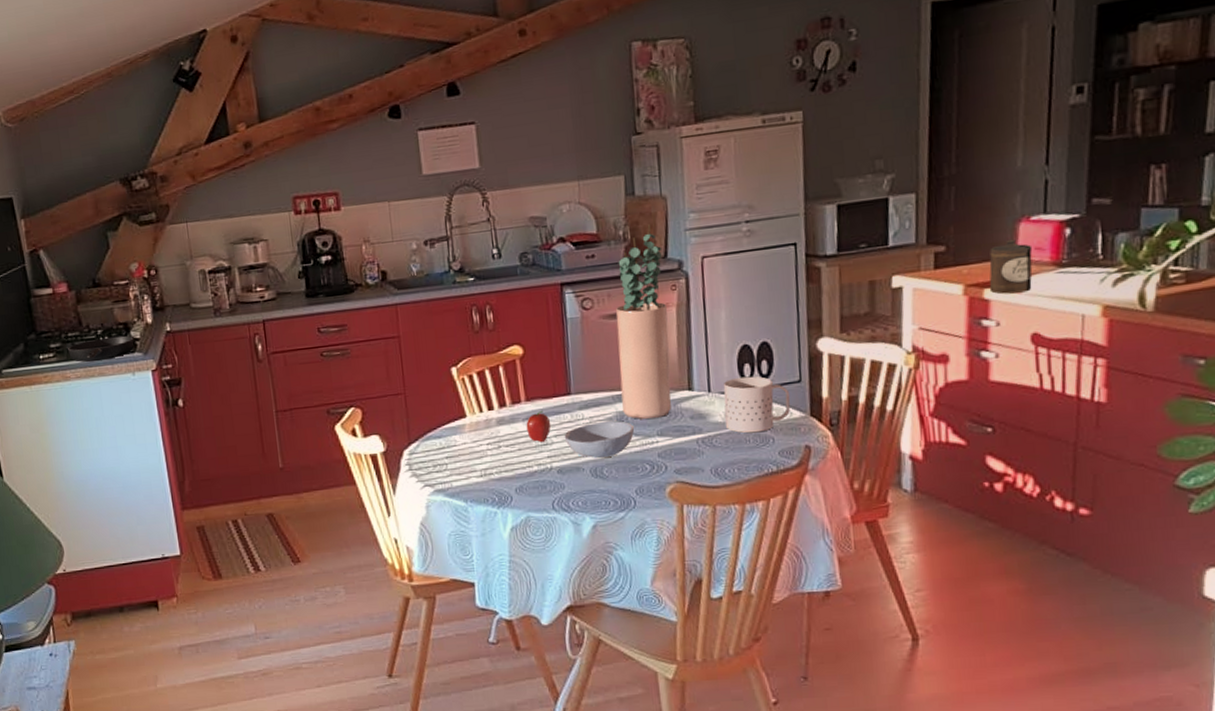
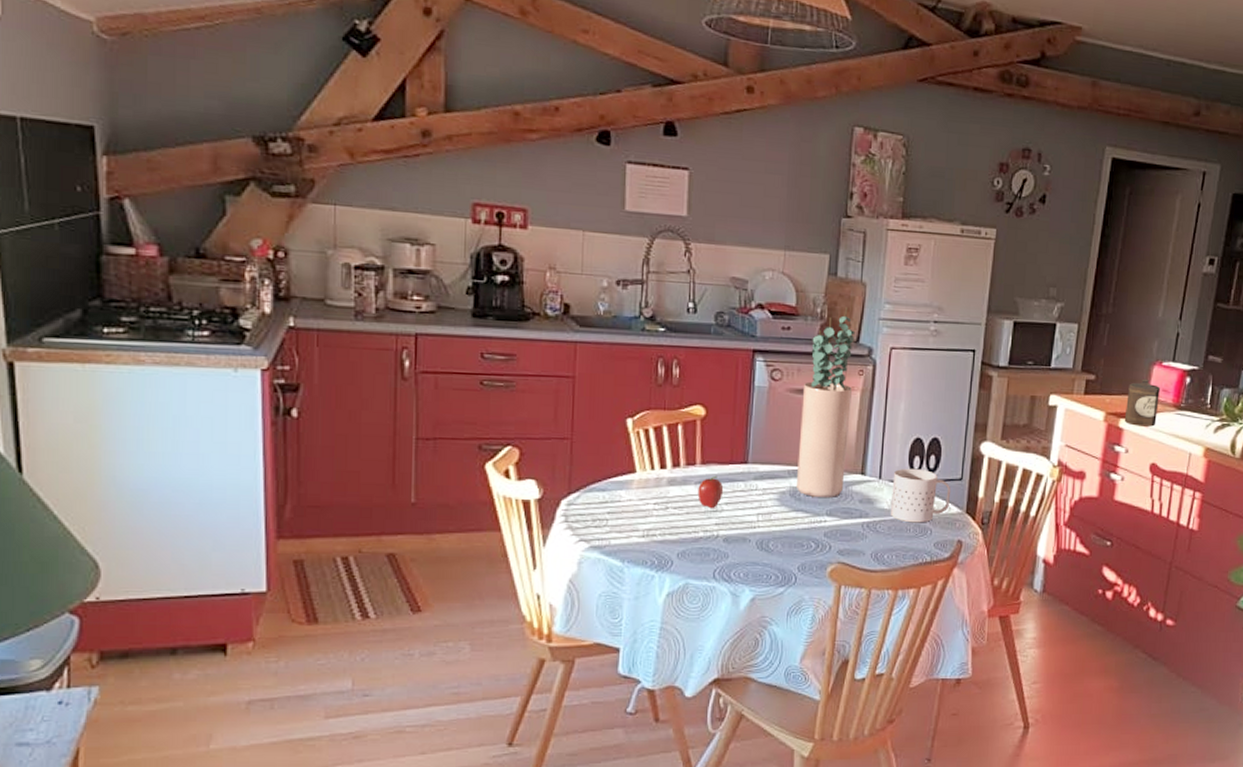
frying pan: present [68,335,134,362] -> none [147,320,242,348]
soup bowl: present [564,420,635,459] -> none [735,494,806,532]

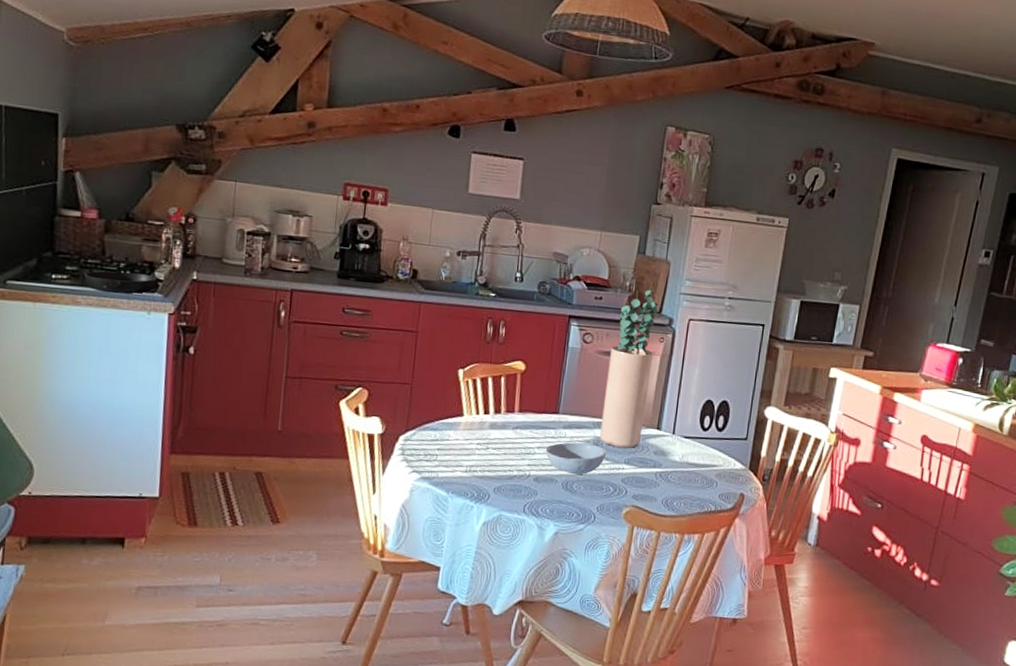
frying pan: none [147,320,242,348] -> present [84,271,157,294]
fruit: present [697,475,724,509] -> none [514,422,537,452]
soup bowl: none [735,494,806,532] -> present [545,442,607,475]
mug: present [890,468,951,523] -> none [680,426,737,476]
canister: present [1124,378,1161,427] -> none [898,357,935,402]

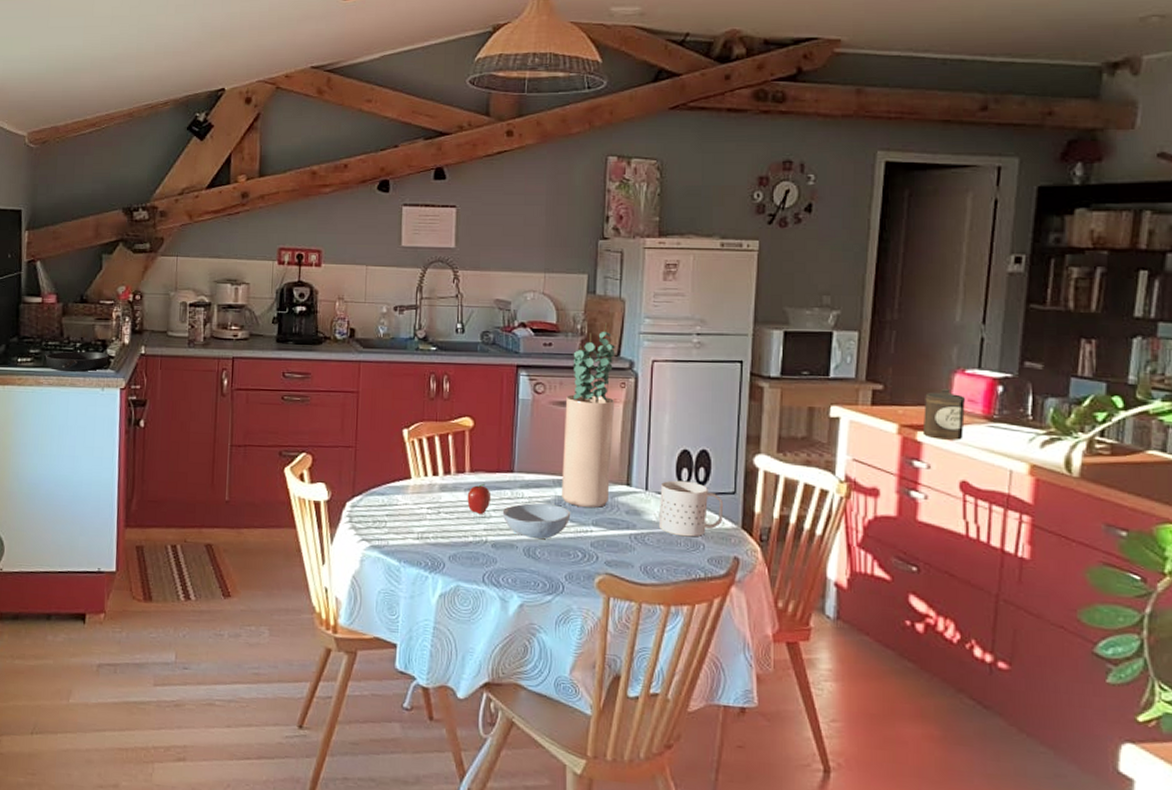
fruit: none [514,422,537,452] -> present [467,483,492,515]
mug: none [680,426,737,476] -> present [658,480,724,537]
canister: none [898,357,935,402] -> present [922,388,966,440]

